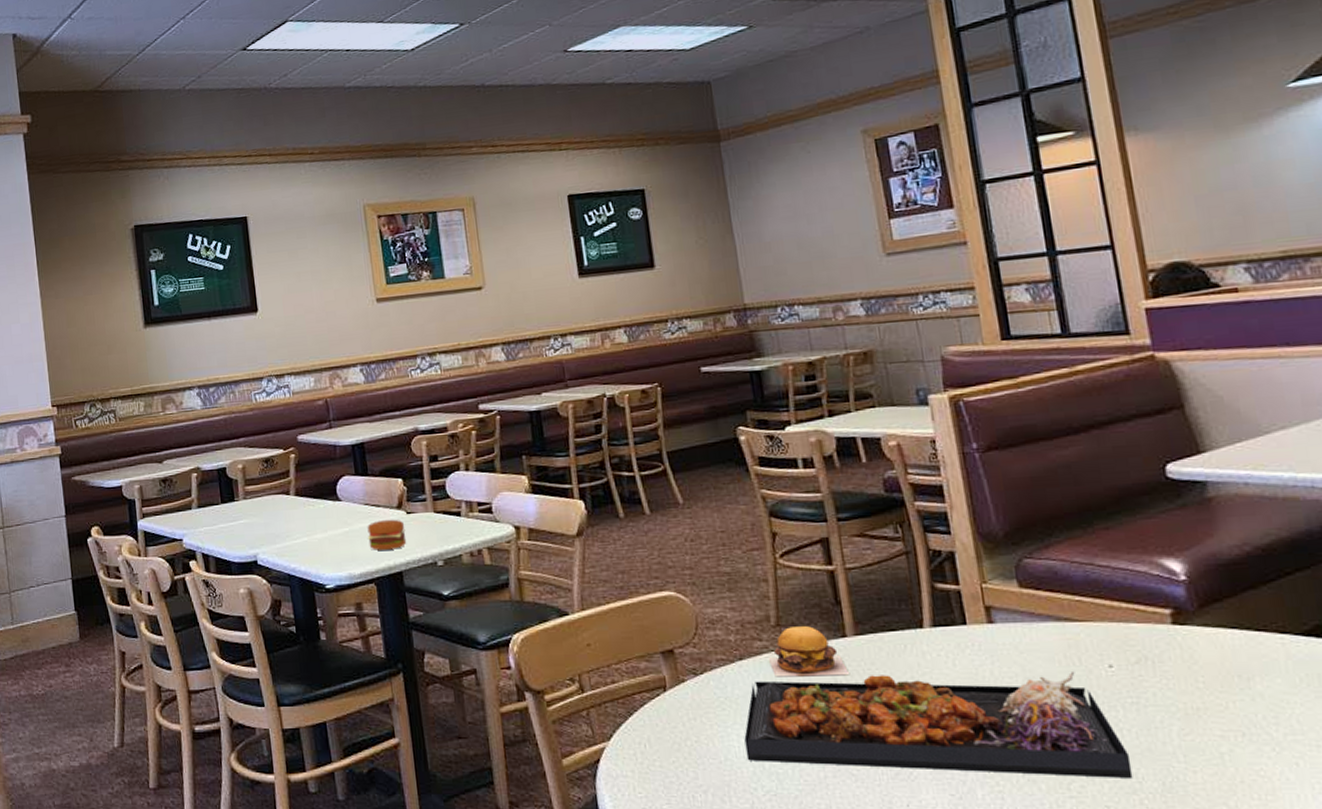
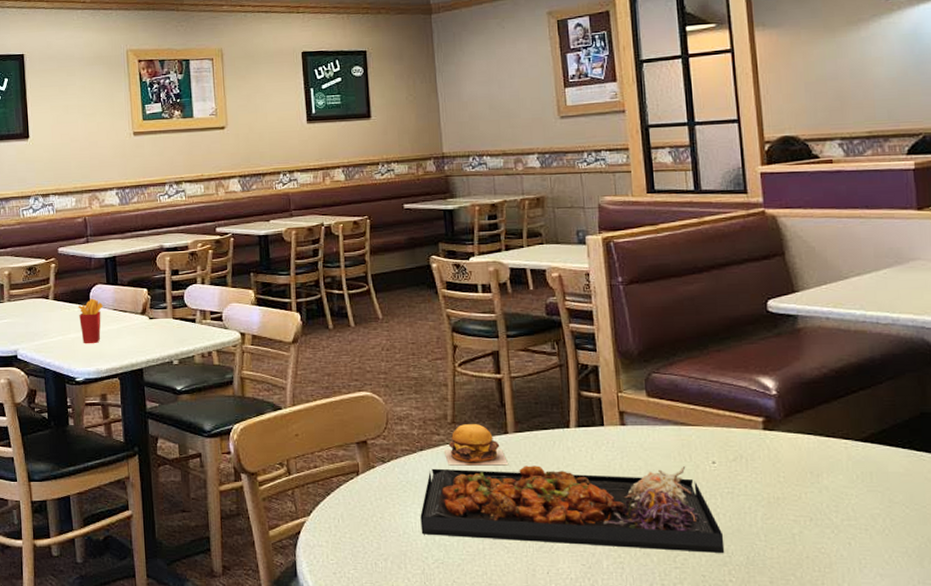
french fries: none [323,492,352,544] -> present [77,298,103,343]
hamburger: present [367,519,407,550] -> none [114,323,148,350]

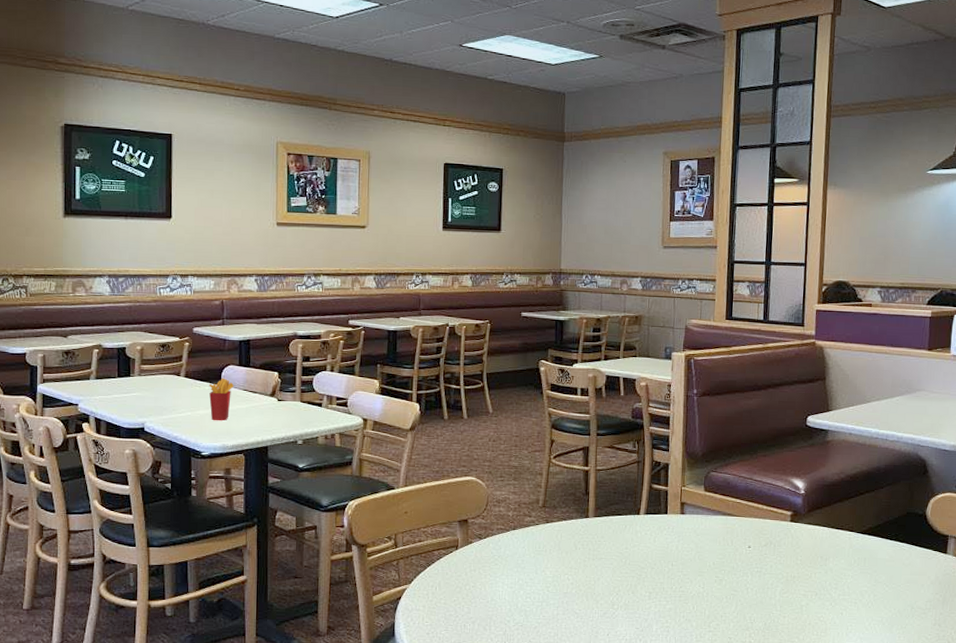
food tray: present [420,466,725,553] -> none [506,545,749,620]
cheeseburger: present [443,423,509,466] -> none [533,507,587,545]

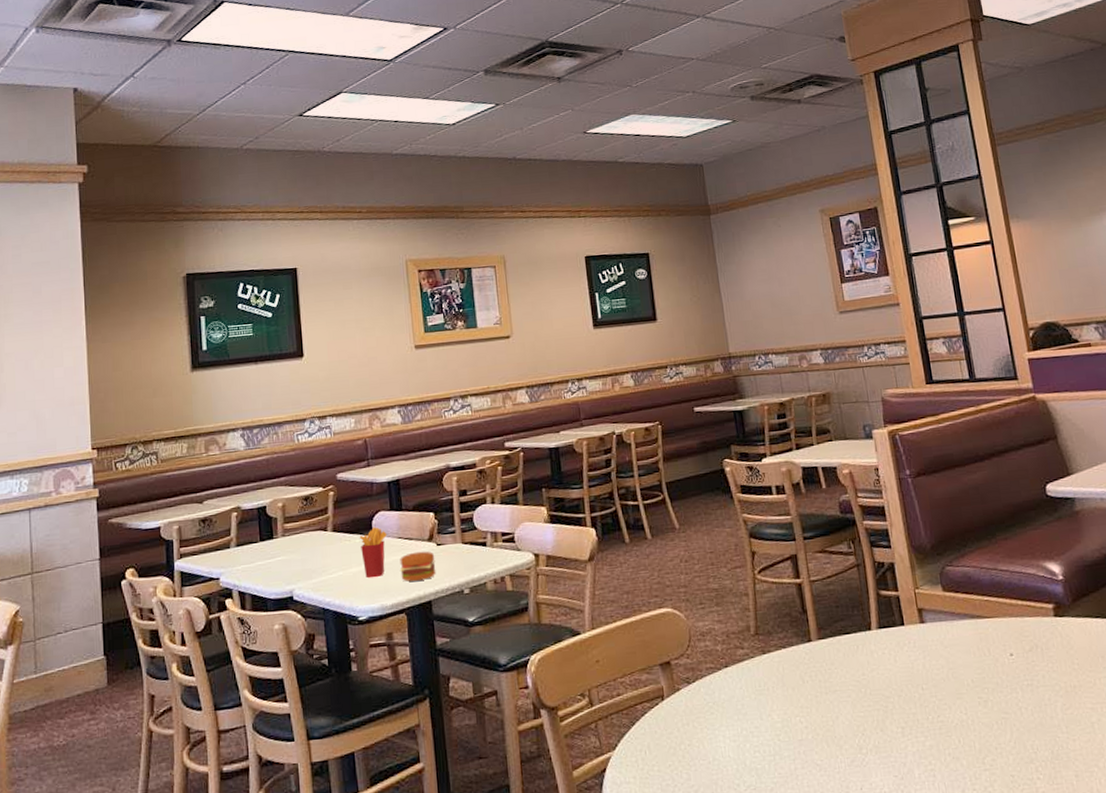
hamburger: none [242,404,275,428] -> present [399,551,436,582]

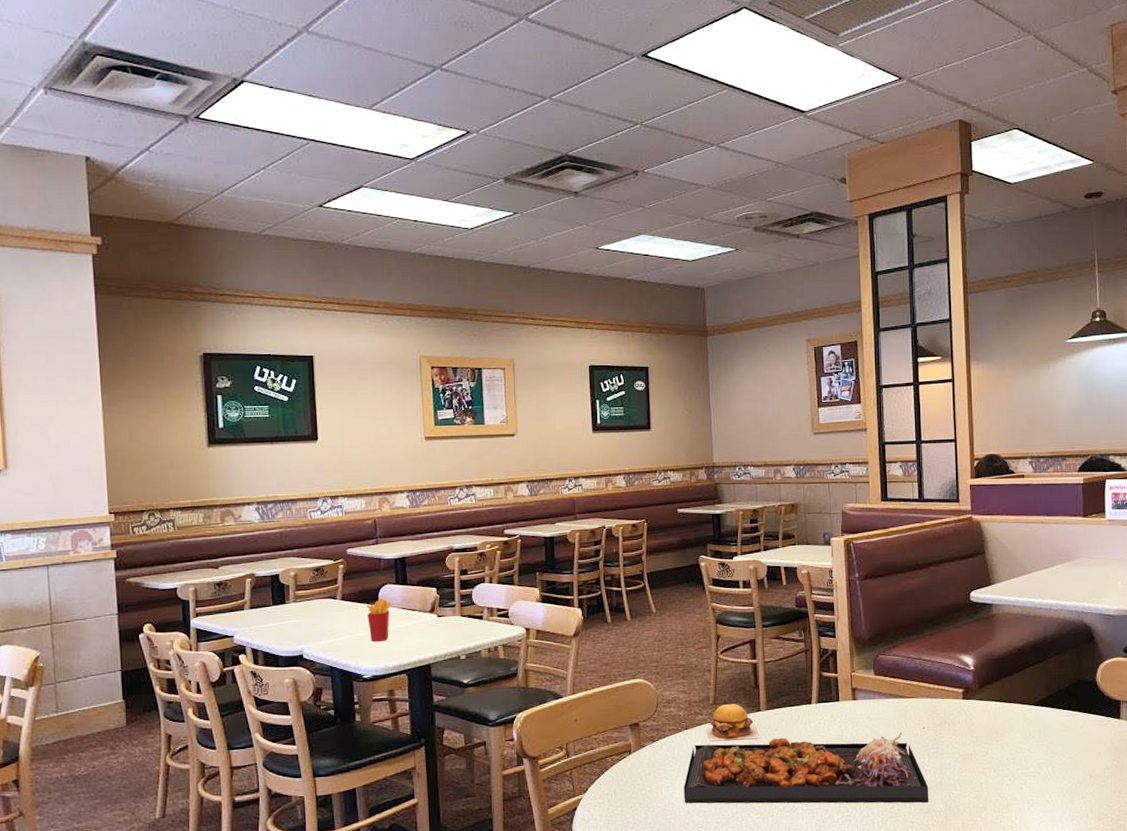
hamburger: present [399,551,436,582] -> none [402,621,436,647]
food tray: none [729,661,1030,760] -> present [684,732,929,804]
cheeseburger: none [748,633,815,681] -> present [705,703,761,742]

